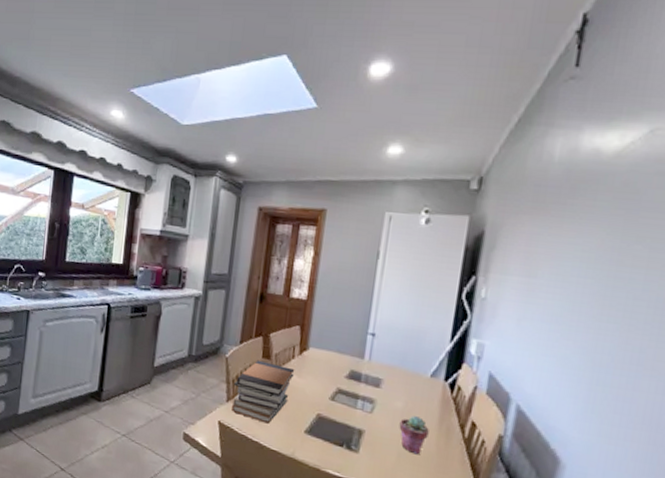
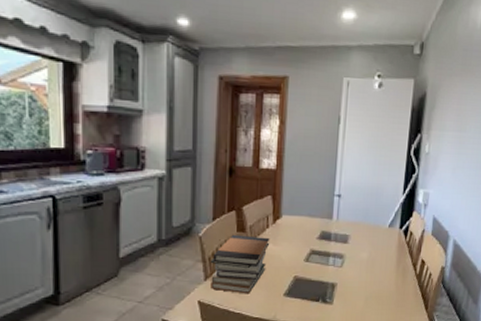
potted succulent: present [399,416,429,455] -> none [365,263,389,296]

